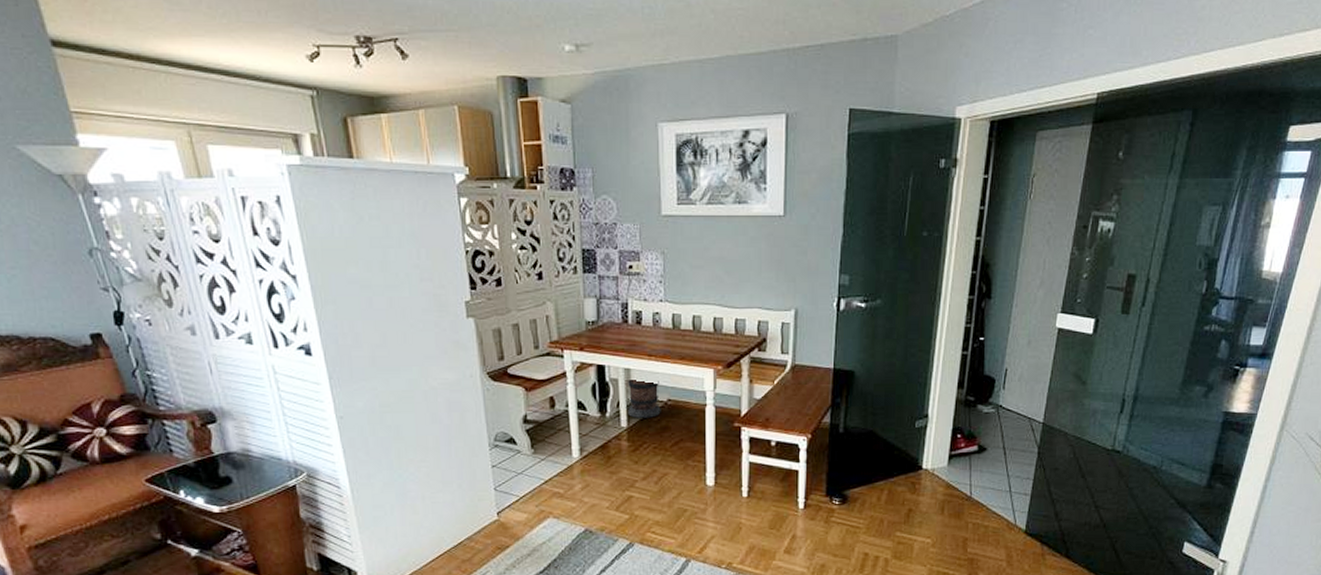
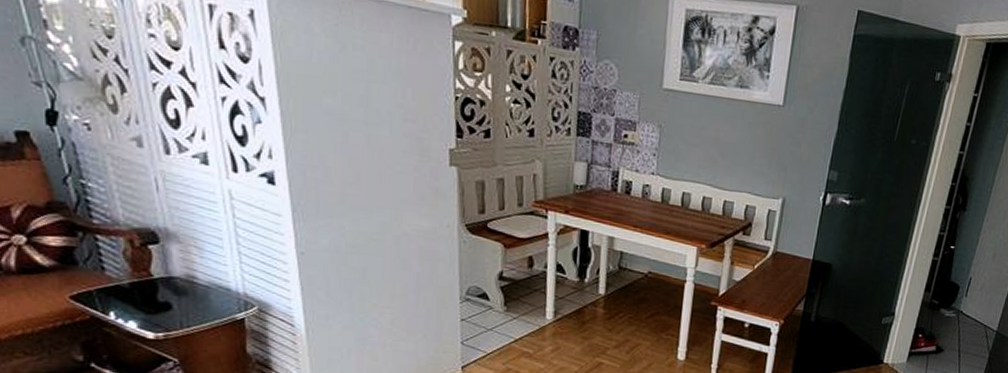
wooden barrel: present [628,380,661,418] -> none [607,248,642,288]

